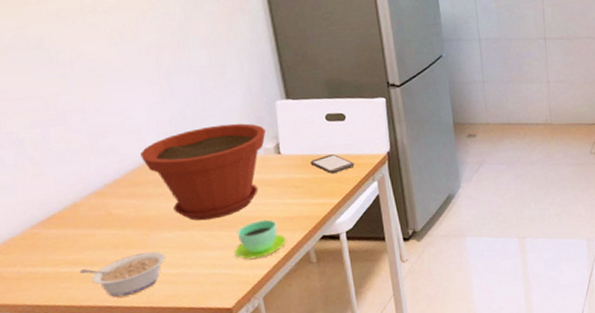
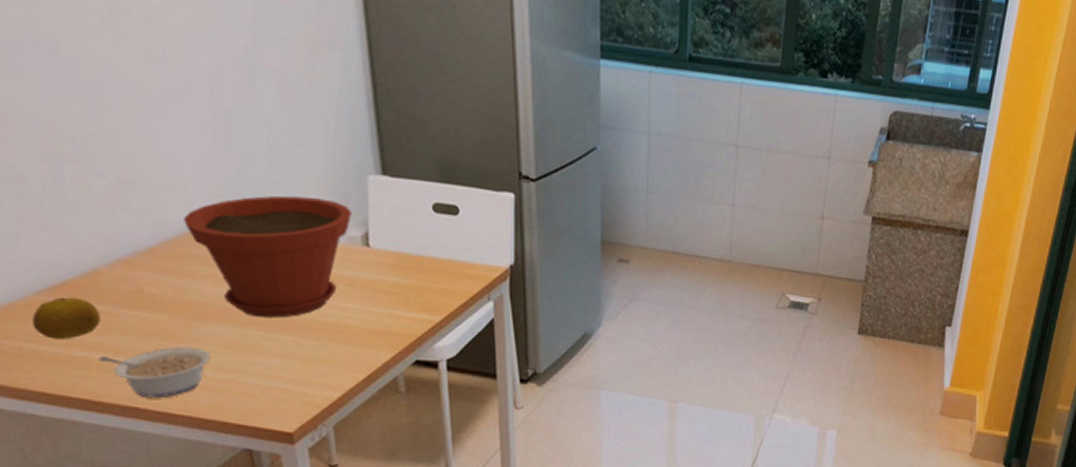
fruit: none [28,226,80,262] -> present [33,297,100,340]
cup: present [234,219,286,260] -> none [300,329,368,377]
smartphone: present [310,154,355,174] -> none [408,257,465,283]

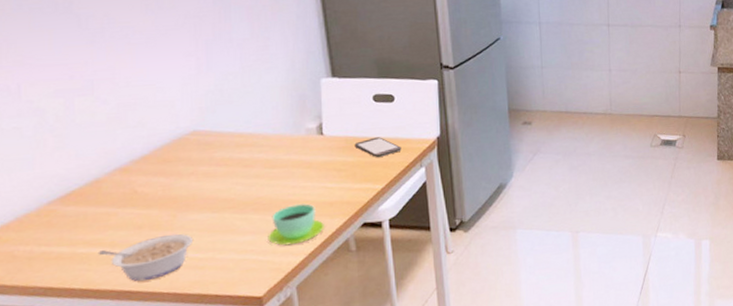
fruit: present [33,297,100,340] -> none [44,203,100,241]
plant pot: present [184,195,351,318] -> none [172,100,308,203]
cup: none [300,329,368,377] -> present [268,203,324,246]
smartphone: none [408,257,465,283] -> present [354,137,402,158]

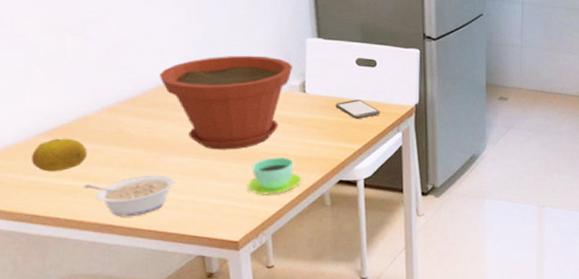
fruit: none [44,203,100,241] -> present [32,138,87,172]
plant pot: none [172,100,308,203] -> present [160,55,292,150]

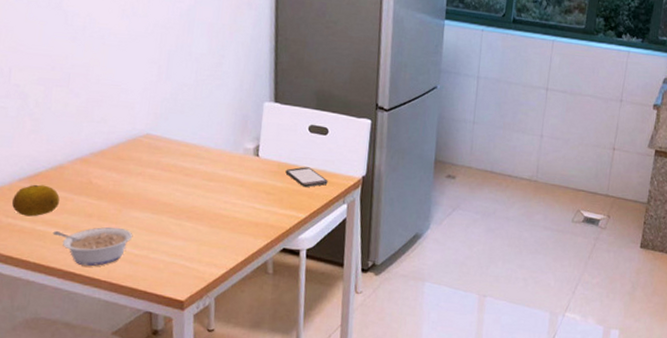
plant pot: present [160,55,292,150] -> none [128,115,249,209]
cup: present [247,157,302,195] -> none [196,219,248,258]

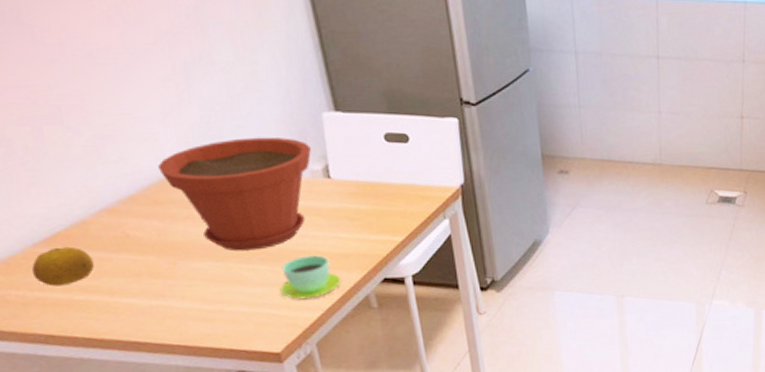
legume: present [52,227,133,266] -> none [96,283,199,332]
plant pot: none [128,115,249,209] -> present [158,137,311,251]
cup: none [196,219,248,258] -> present [279,255,341,300]
smartphone: present [285,167,328,188] -> none [367,183,421,207]

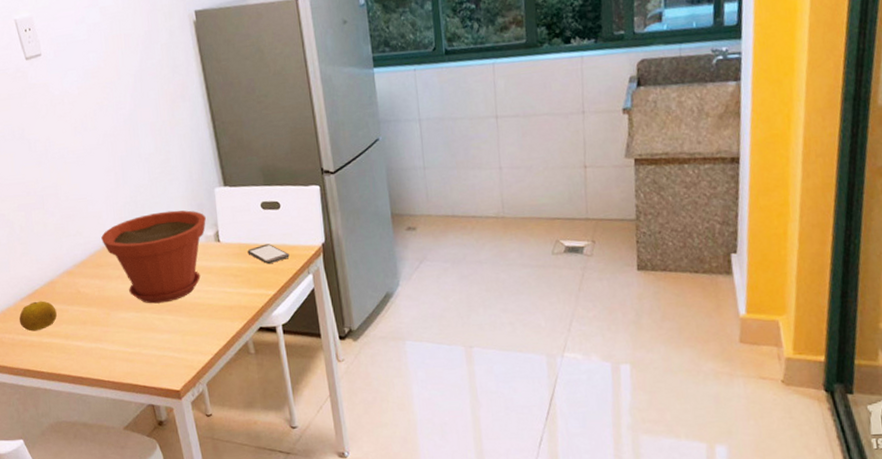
cup: present [279,255,341,300] -> none [180,307,226,345]
smartphone: none [367,183,421,207] -> present [247,244,290,265]

